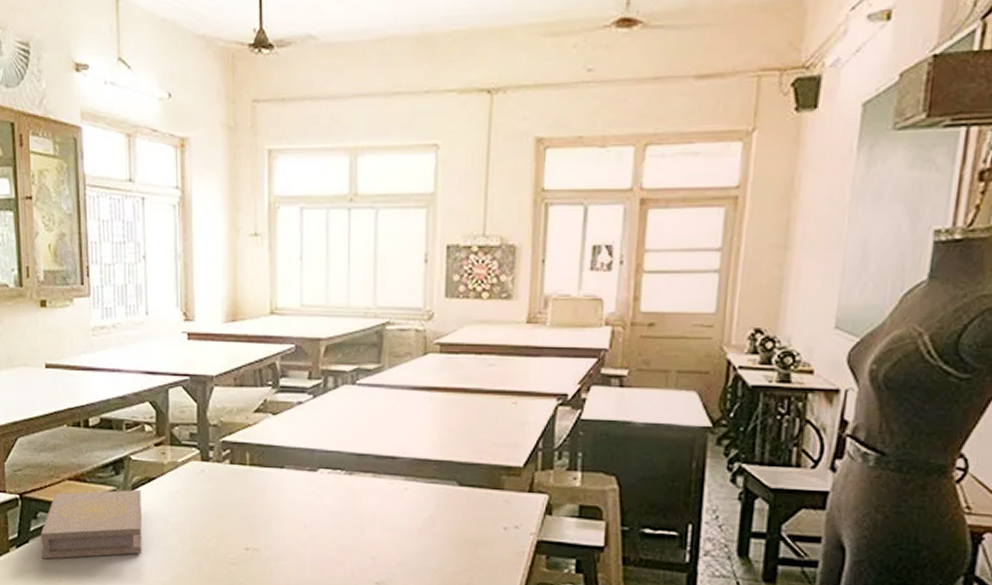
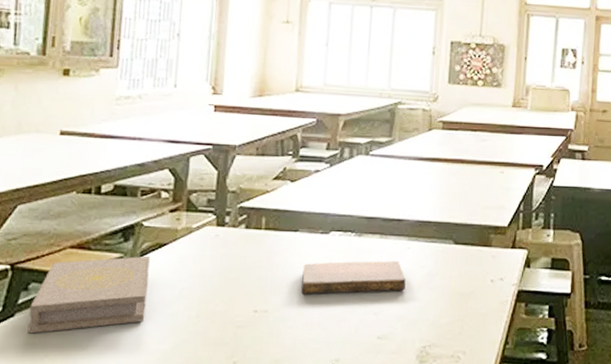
notebook: none [292,501,404,535] -> present [301,260,406,295]

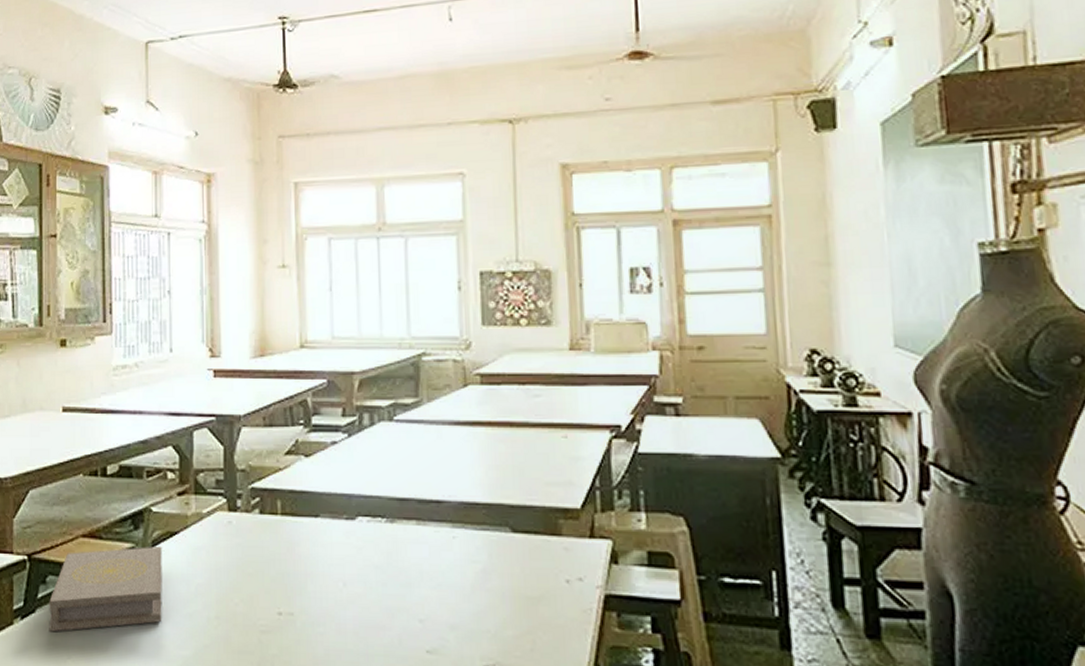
notebook: present [301,260,406,295] -> none [329,553,455,595]

